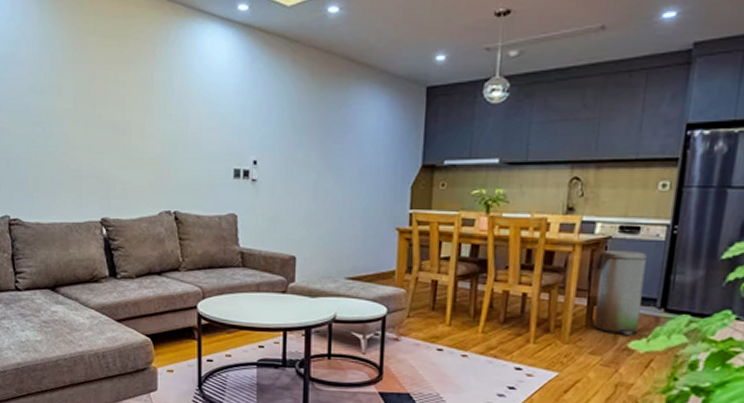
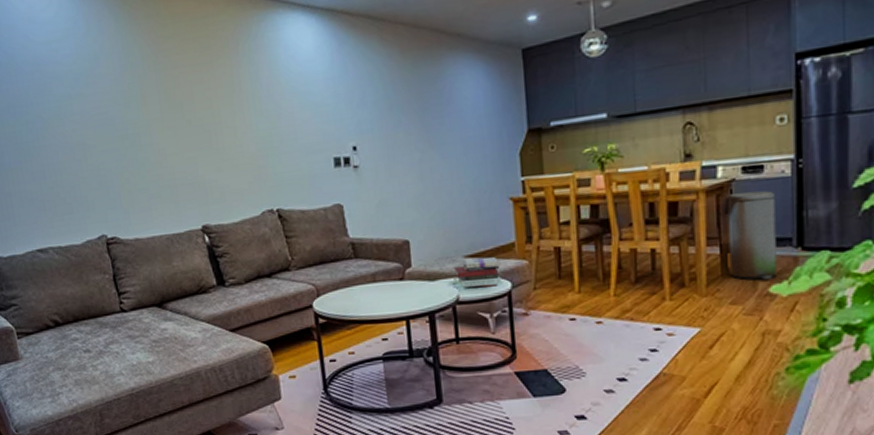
books: none [335,280,378,310] -> present [454,257,502,288]

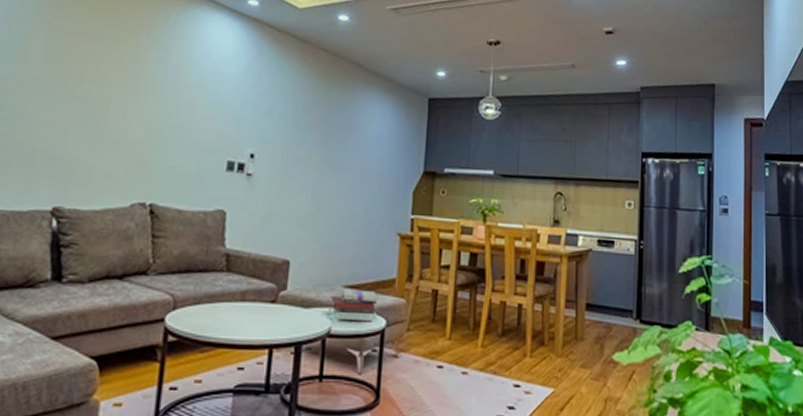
pedal bin: present [727,190,777,281] -> none [582,263,621,347]

